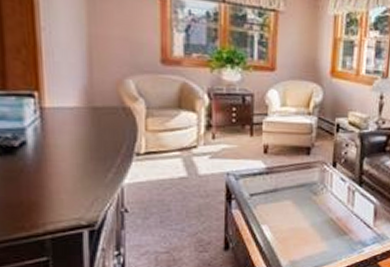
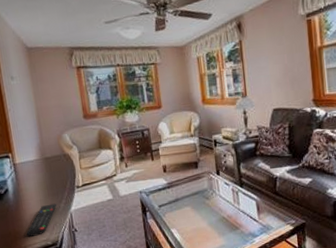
remote control: none [48,171,103,211] -> present [26,203,57,237]

